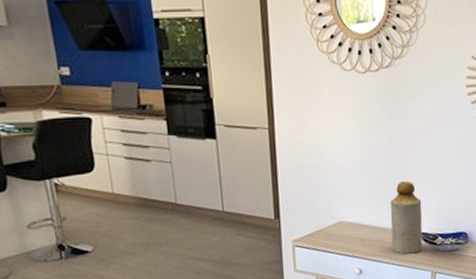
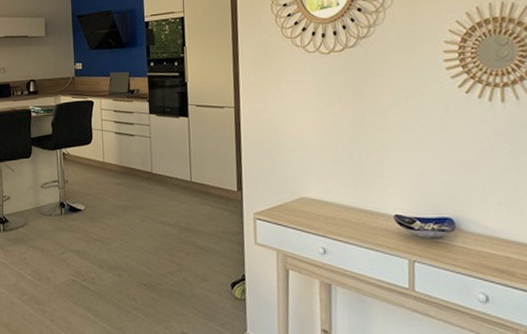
bottle: present [390,180,423,254] -> none [357,158,397,237]

